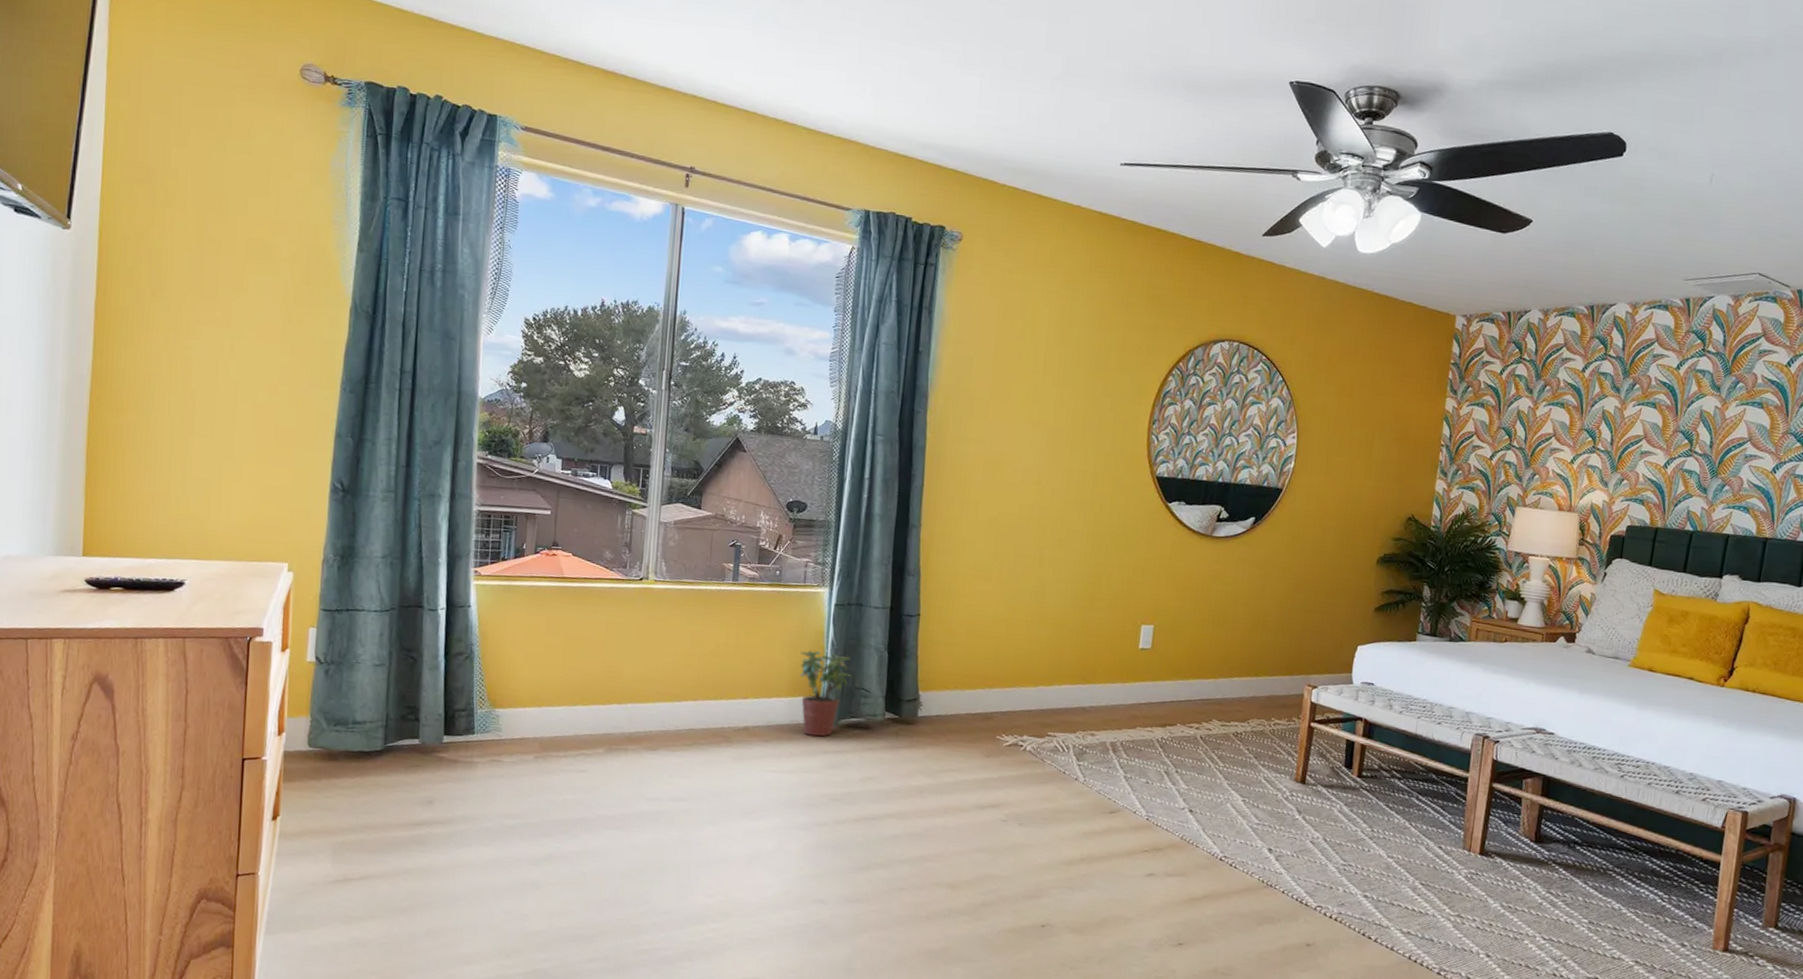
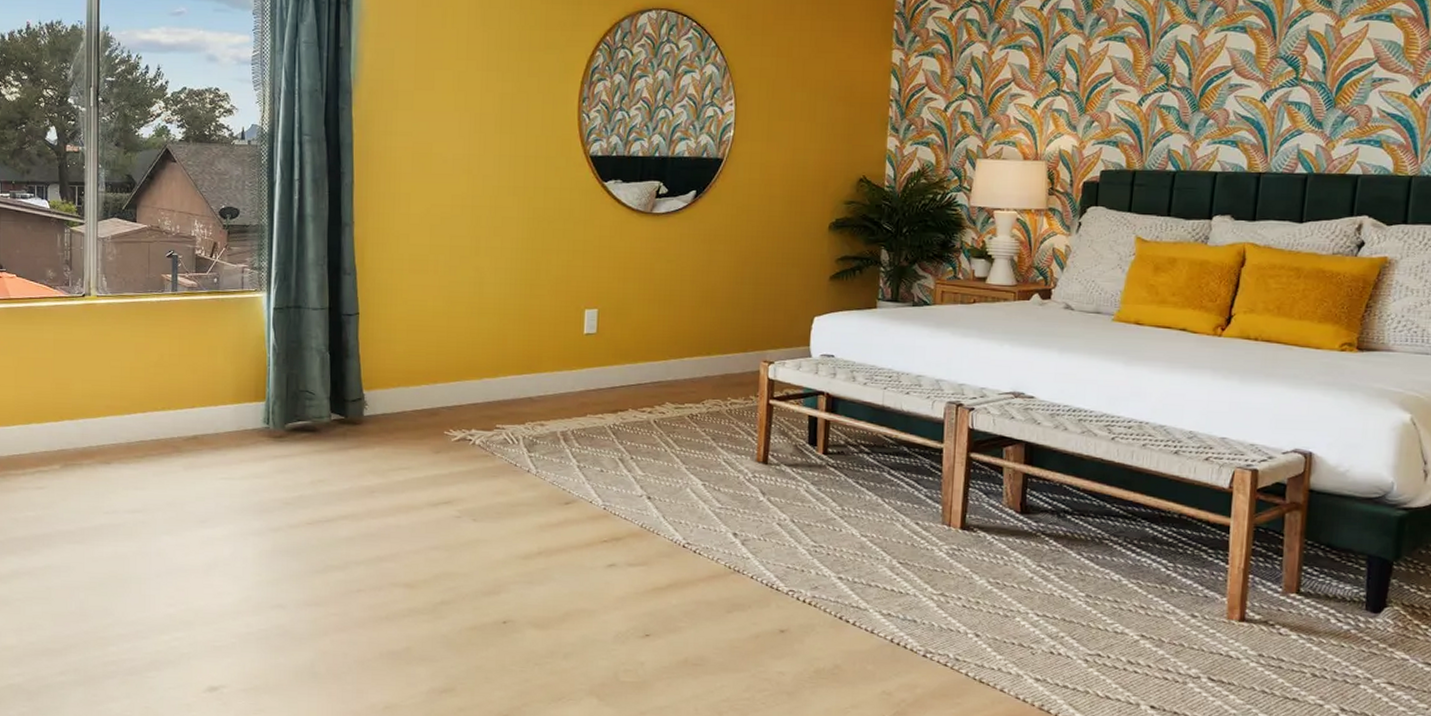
potted plant: present [800,649,852,737] -> none [243,355,296,442]

